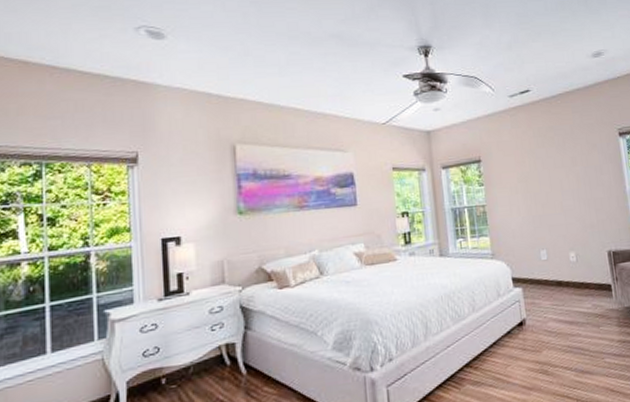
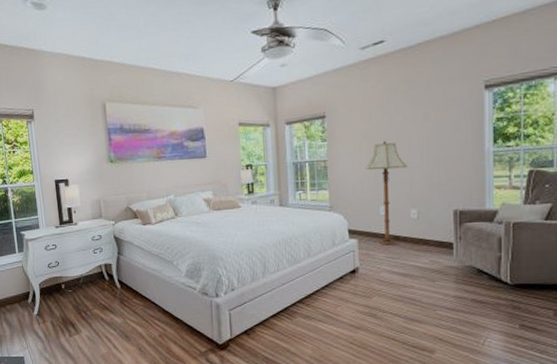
floor lamp: none [523,184,562,292] -> present [365,140,408,245]

